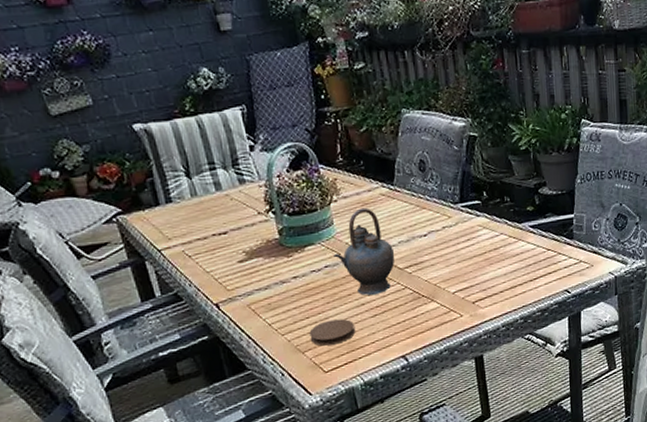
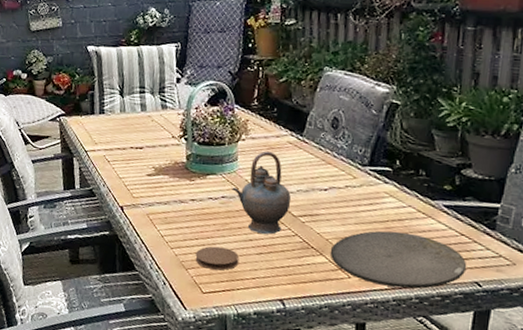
plate: none [440,259,557,316] -> present [329,230,467,289]

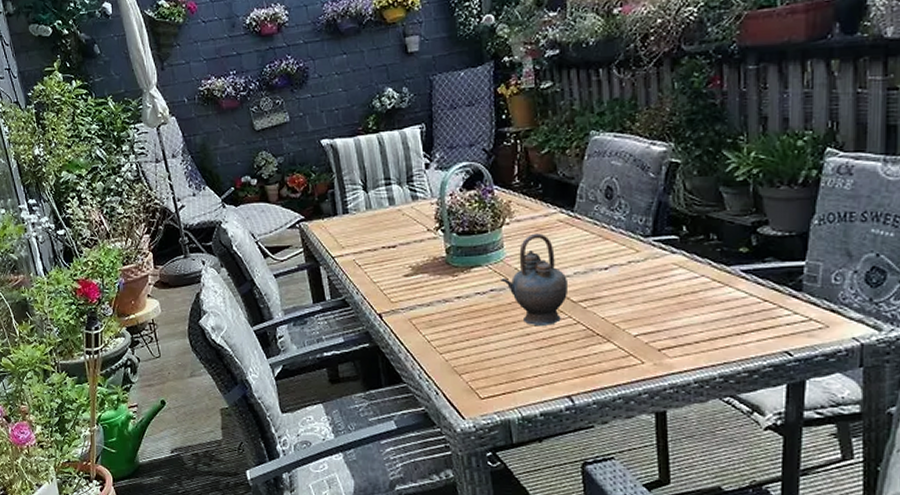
coaster: present [195,246,239,271] -> none [468,346,518,372]
plate: present [329,230,467,289] -> none [618,305,774,368]

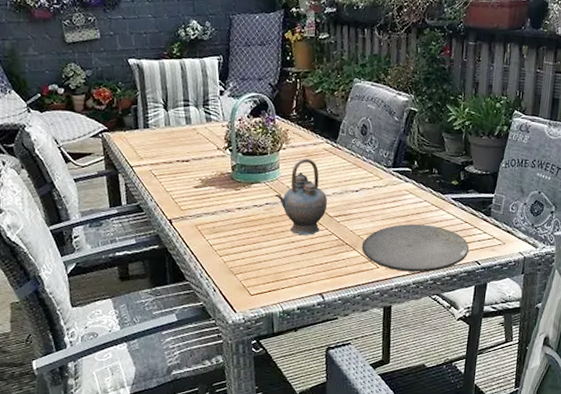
plate: none [618,305,774,368] -> present [361,223,470,272]

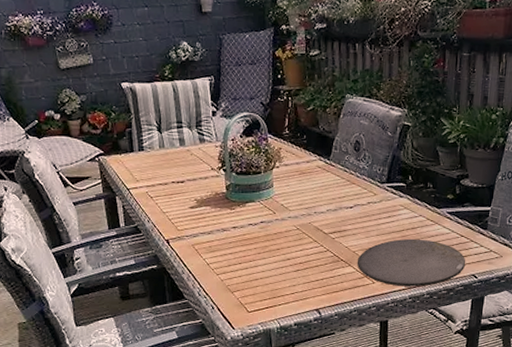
teapot: present [275,158,328,235] -> none [269,176,322,252]

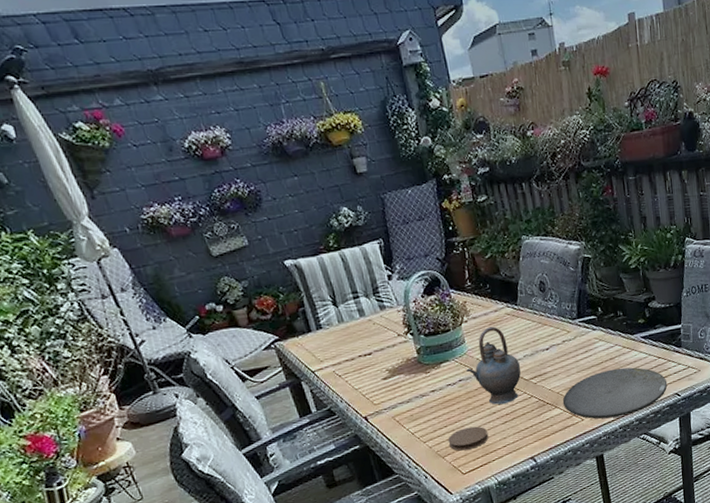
coaster: none [240,268,279,290] -> present [448,426,489,451]
teapot: none [269,176,322,252] -> present [466,326,521,405]

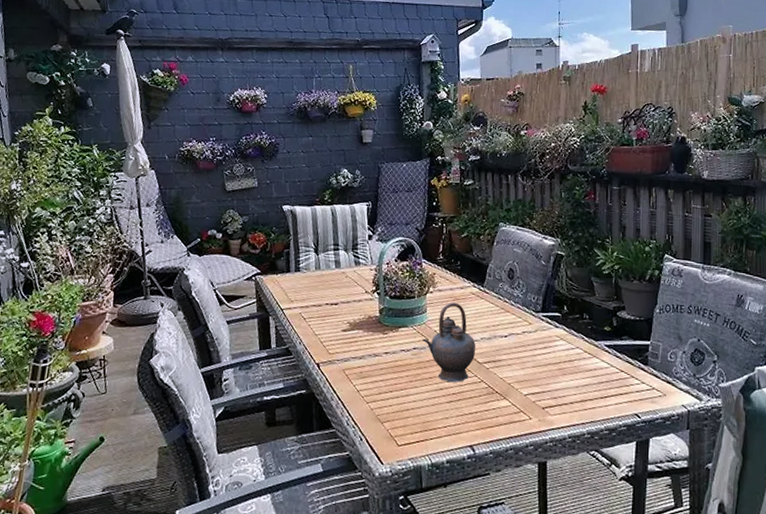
coaster: present [448,426,489,451] -> none [390,397,431,421]
plate: present [562,367,668,419] -> none [512,371,628,425]

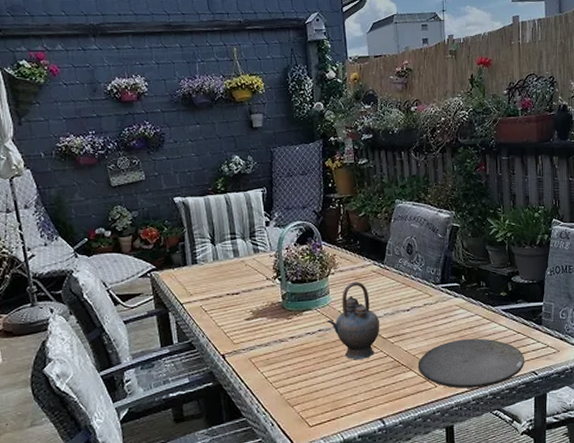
plate: none [512,371,628,425] -> present [417,338,525,388]

